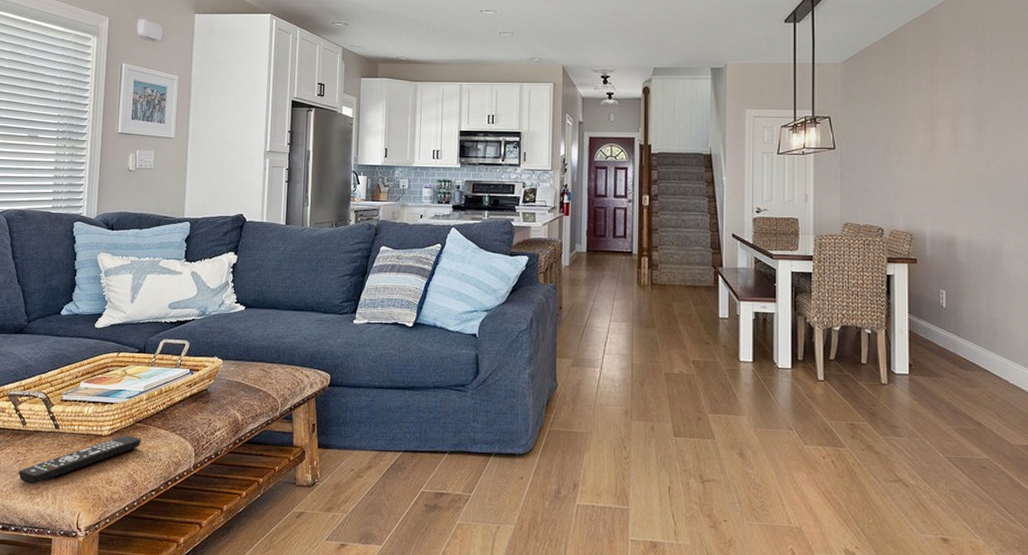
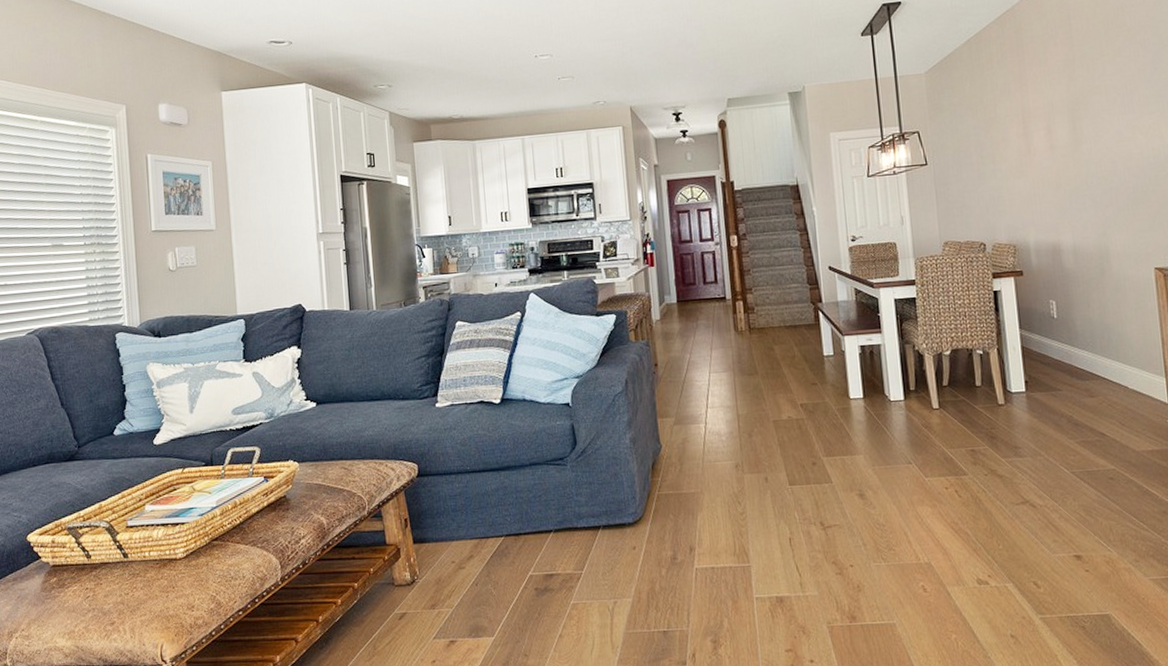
remote control: present [19,435,141,485] -> none [90,555,220,621]

